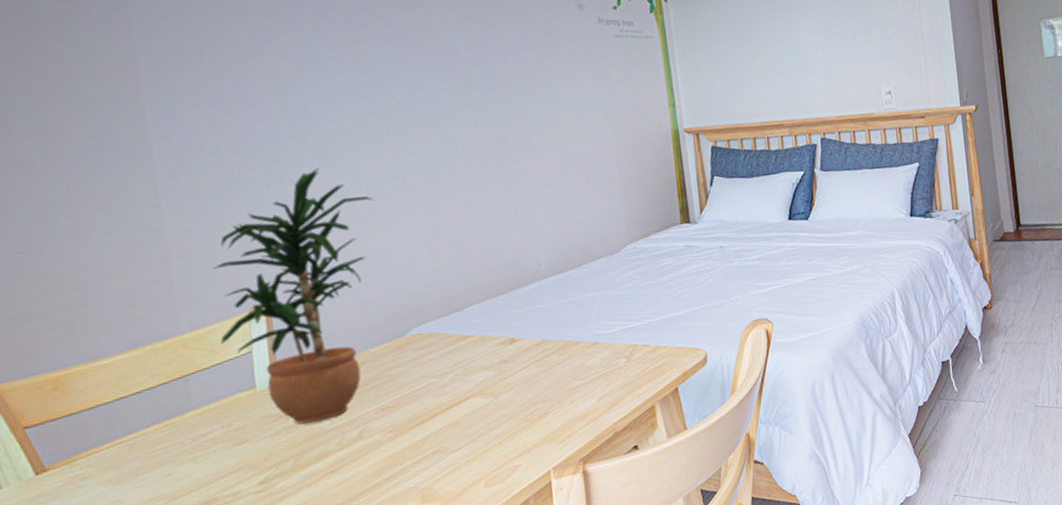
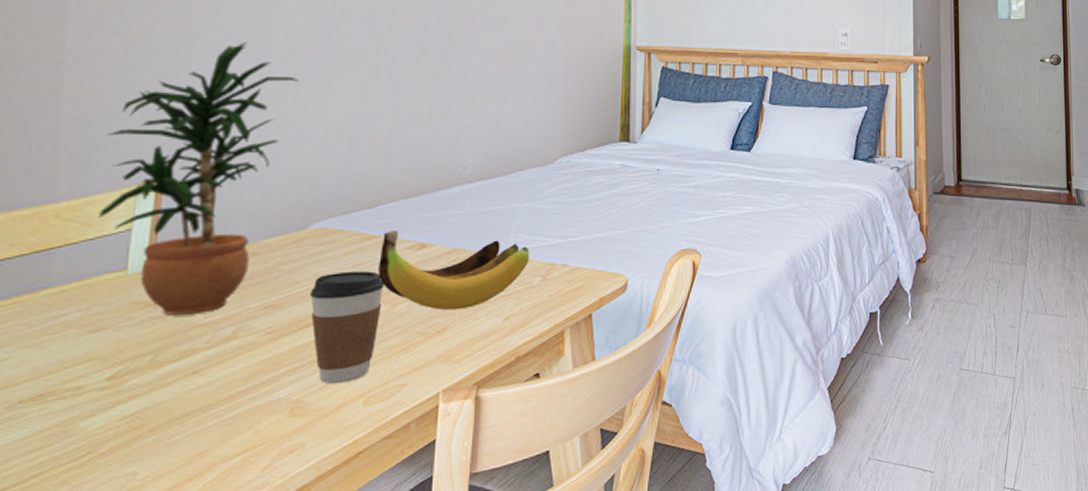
coffee cup: none [419,368,486,472] -> present [310,270,385,385]
banana: none [475,328,613,397] -> present [378,230,530,311]

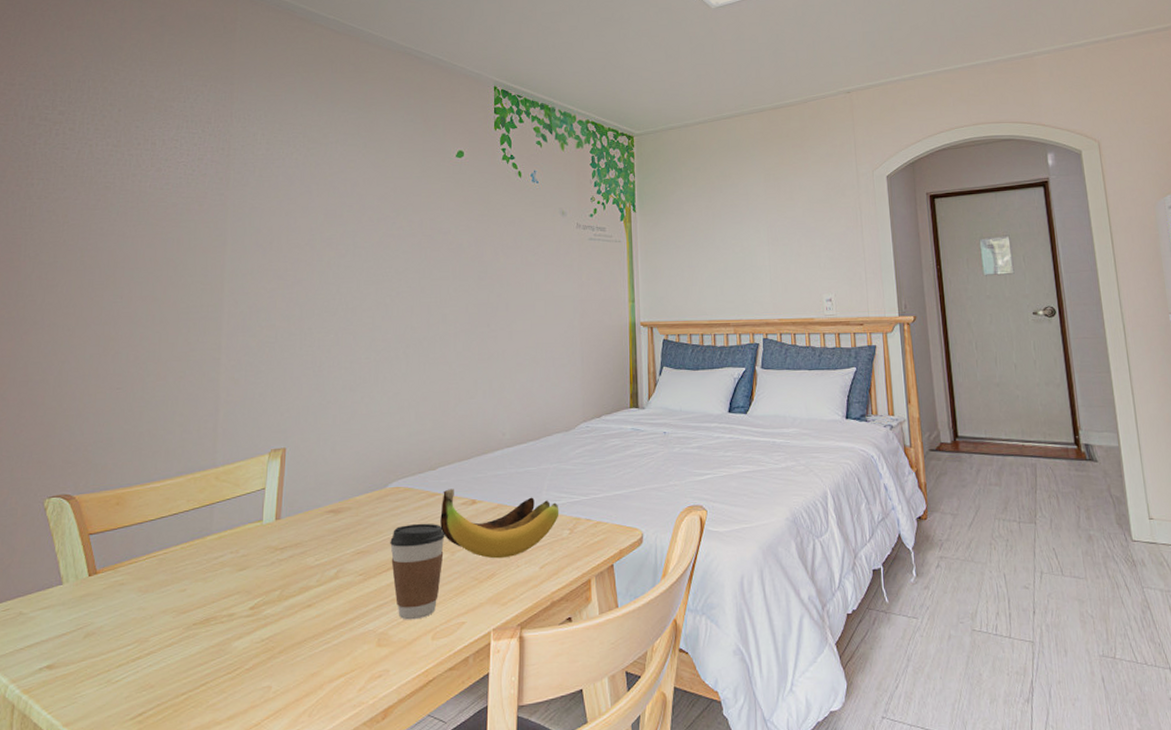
potted plant: present [99,42,298,315] -> none [244,336,377,558]

